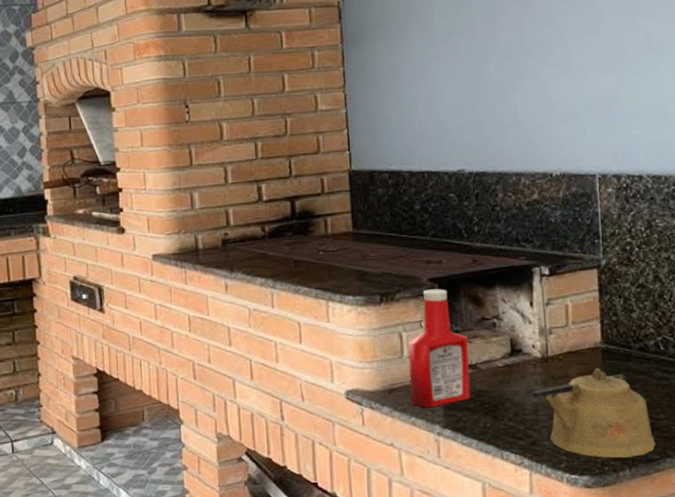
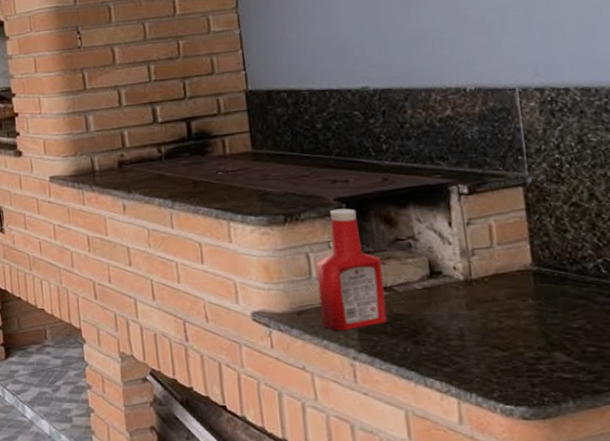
kettle: present [533,368,656,458] -> none [456,291,603,388]

